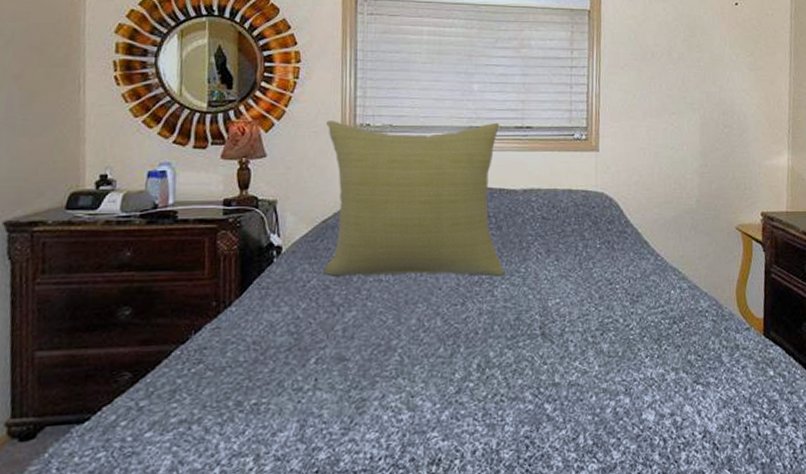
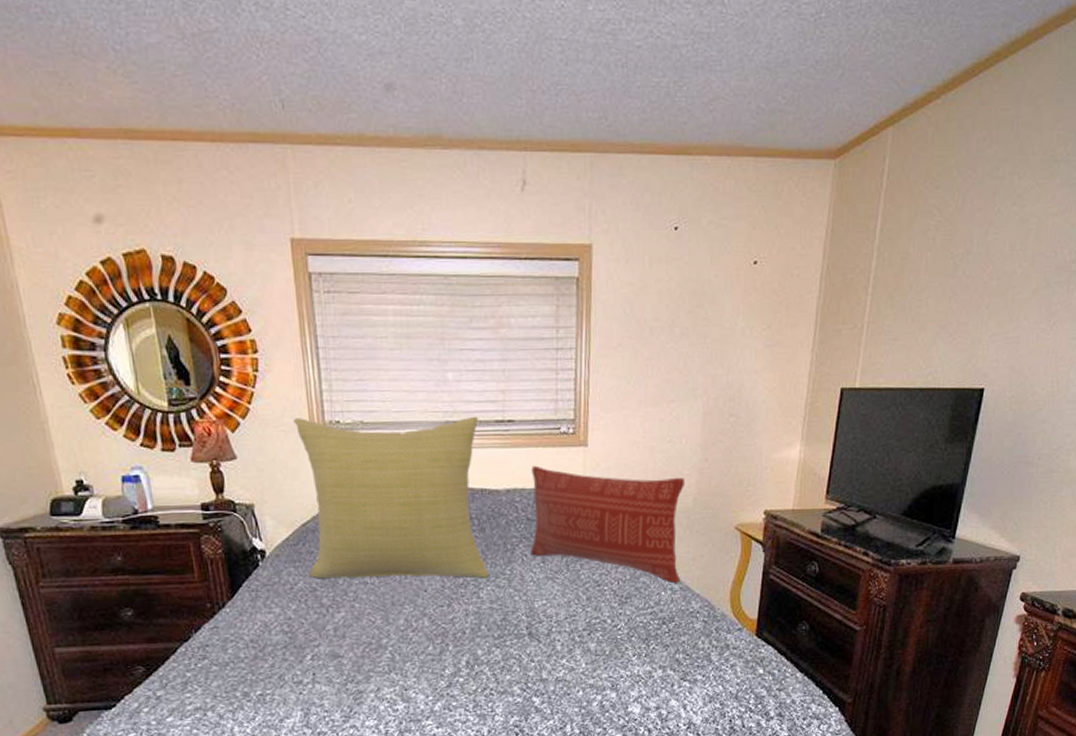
pillow: none [545,167,689,282] -> present [530,465,686,584]

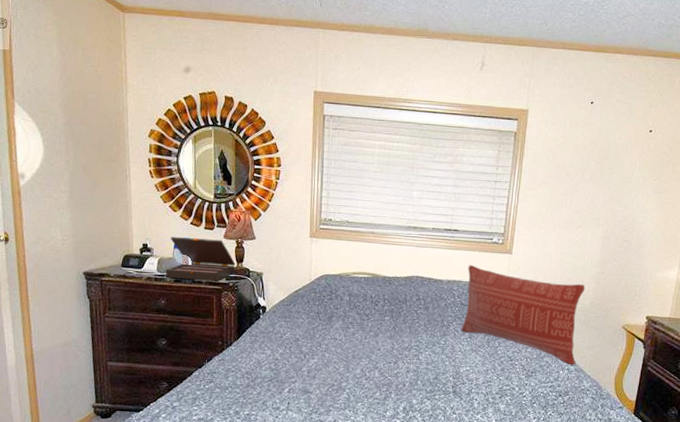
jewelry box: none [114,464,215,525] -> present [165,237,236,282]
pillow: present [294,416,489,579] -> none [295,214,433,345]

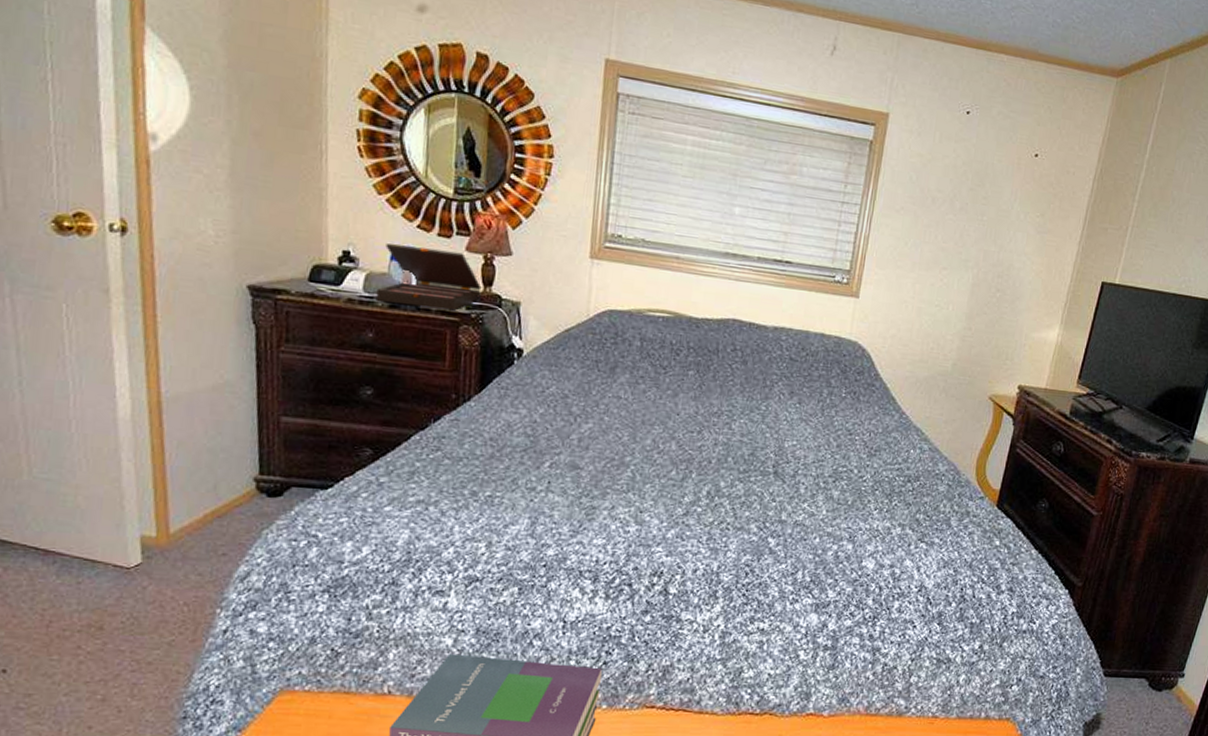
pillow: present [461,264,586,365] -> none [788,308,948,444]

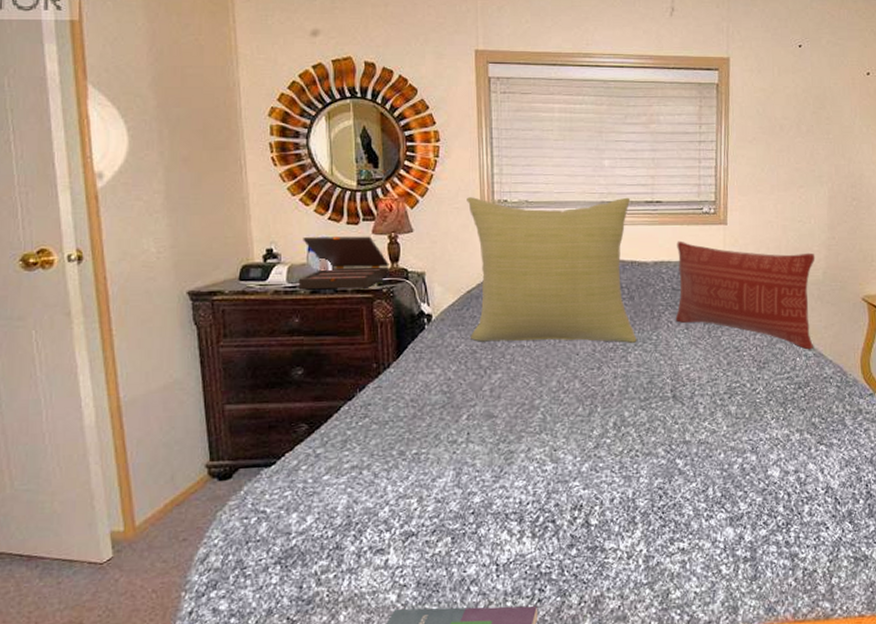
pillow: none [563,226,758,411] -> present [467,197,637,343]
pillow: none [788,308,948,444] -> present [675,241,816,350]

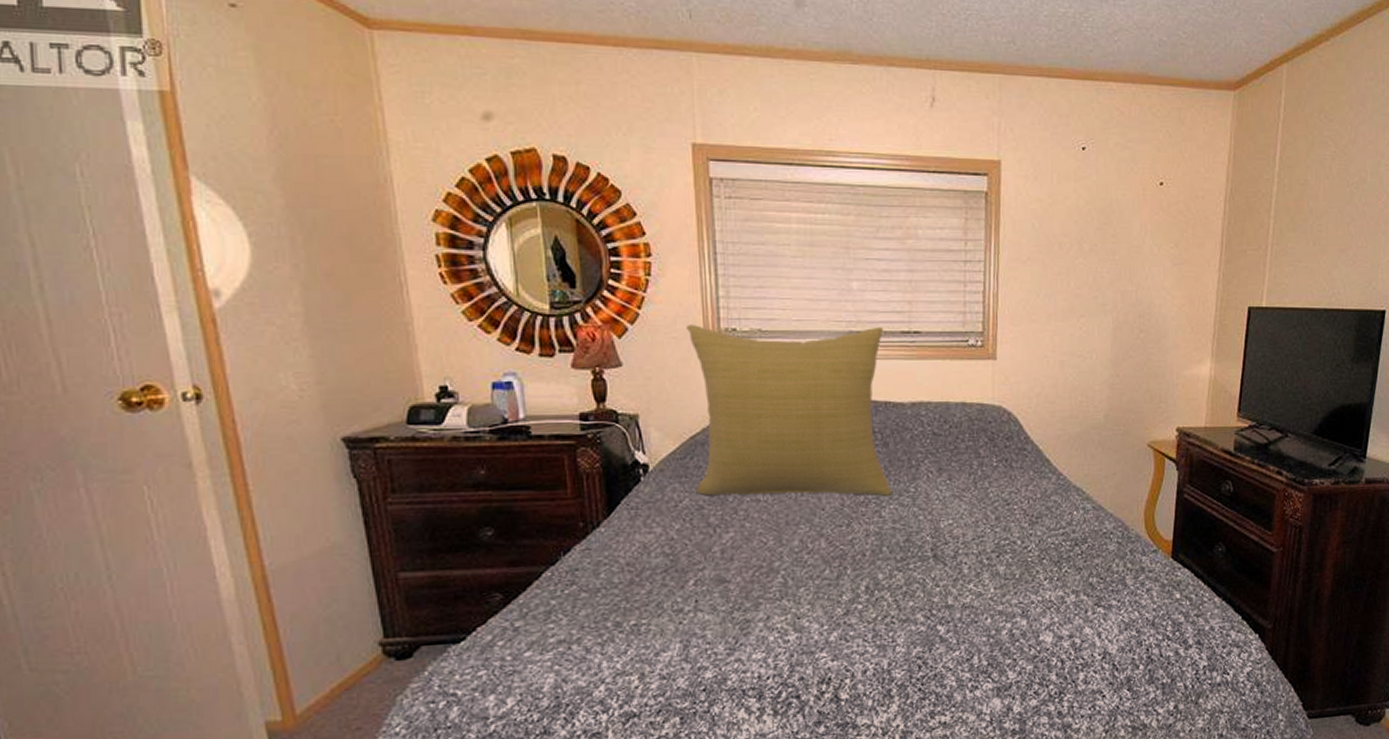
jewelry box: present [298,236,389,290] -> none [482,371,595,436]
pillow: present [675,241,816,350] -> none [936,378,1097,503]

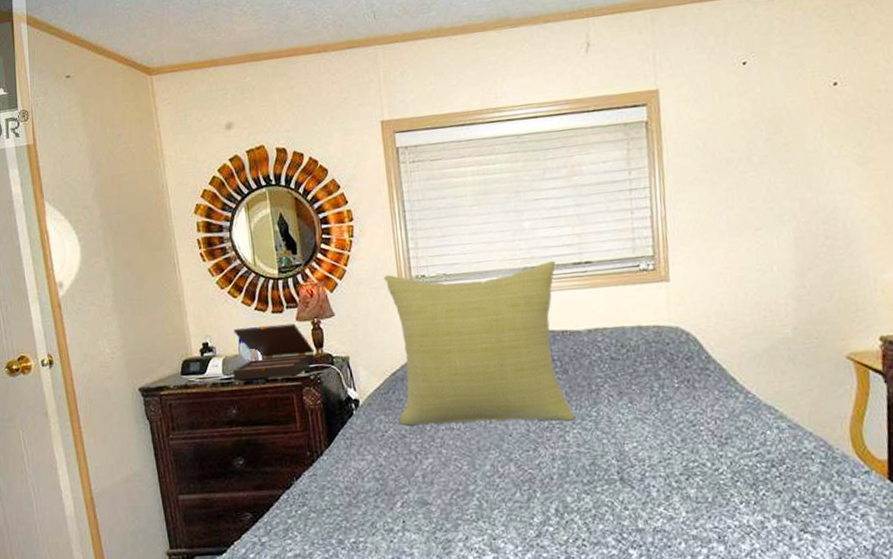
jewelry box: none [482,371,595,436] -> present [232,323,315,381]

